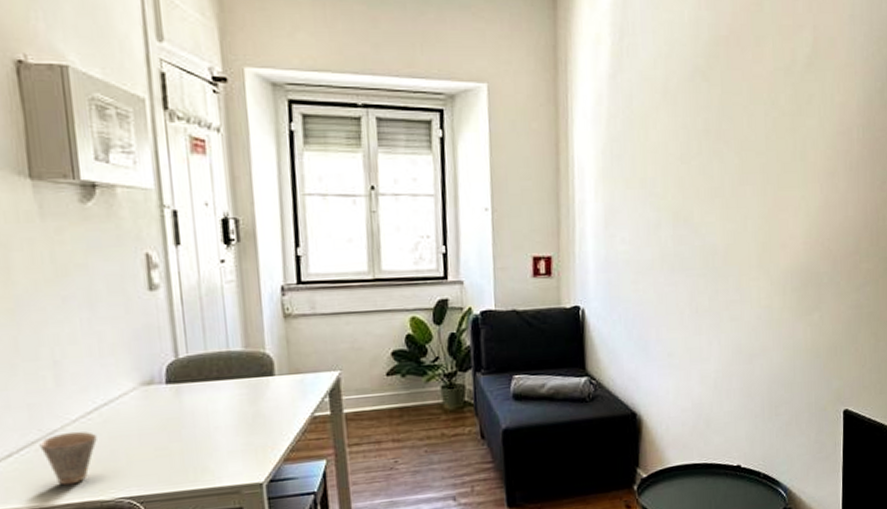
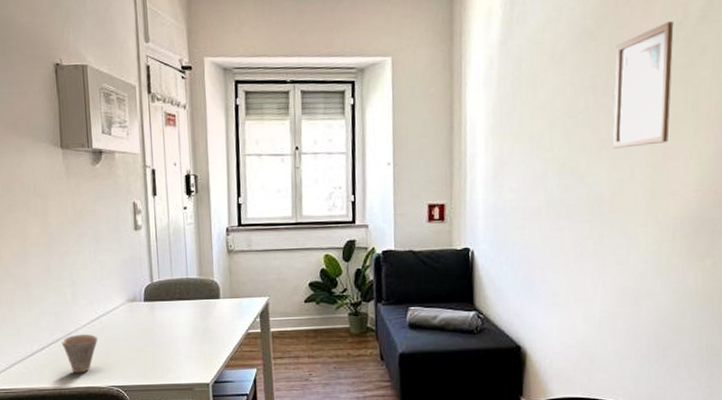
picture frame: none [725,66,783,198] -> present [612,21,674,149]

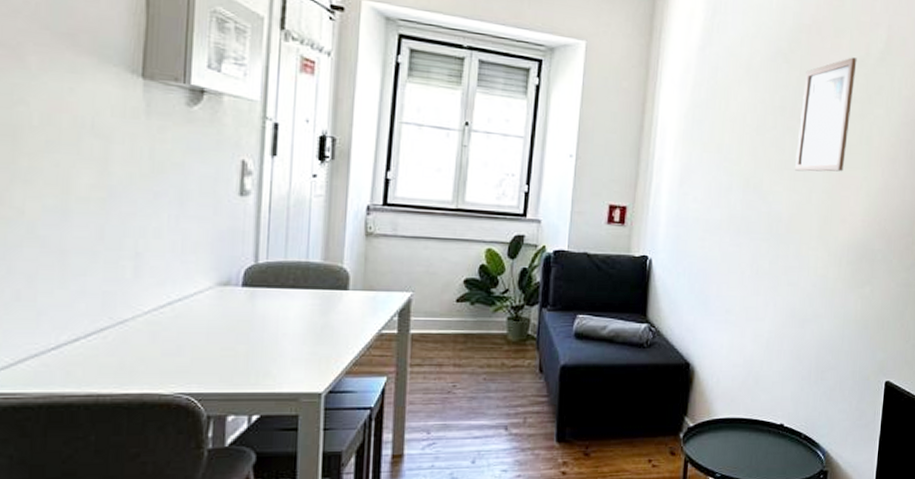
cup: present [61,334,98,373] -> none [108,323,166,375]

